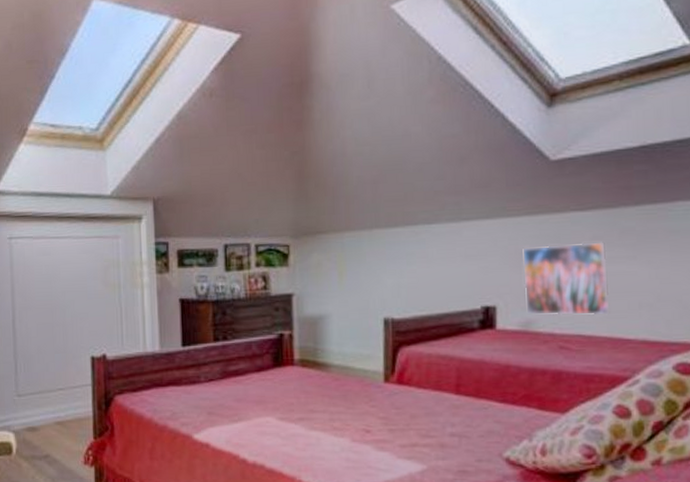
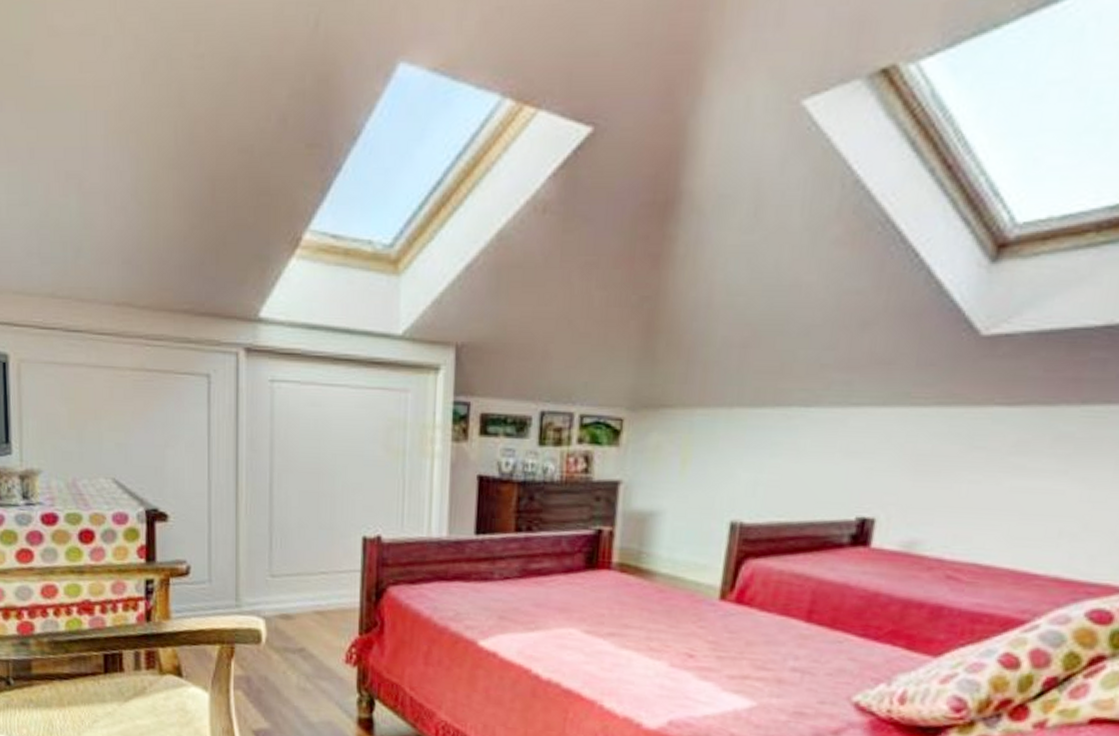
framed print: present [523,242,610,316] -> none [913,447,1031,541]

